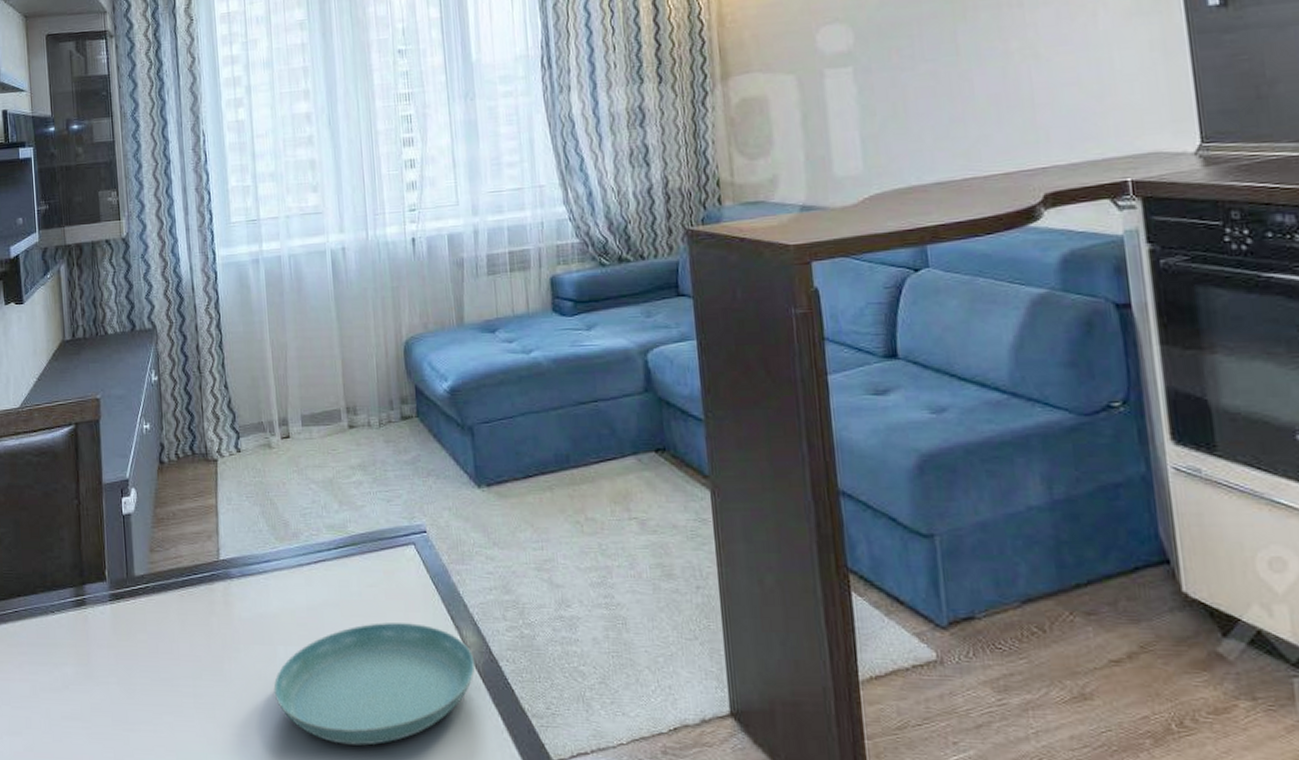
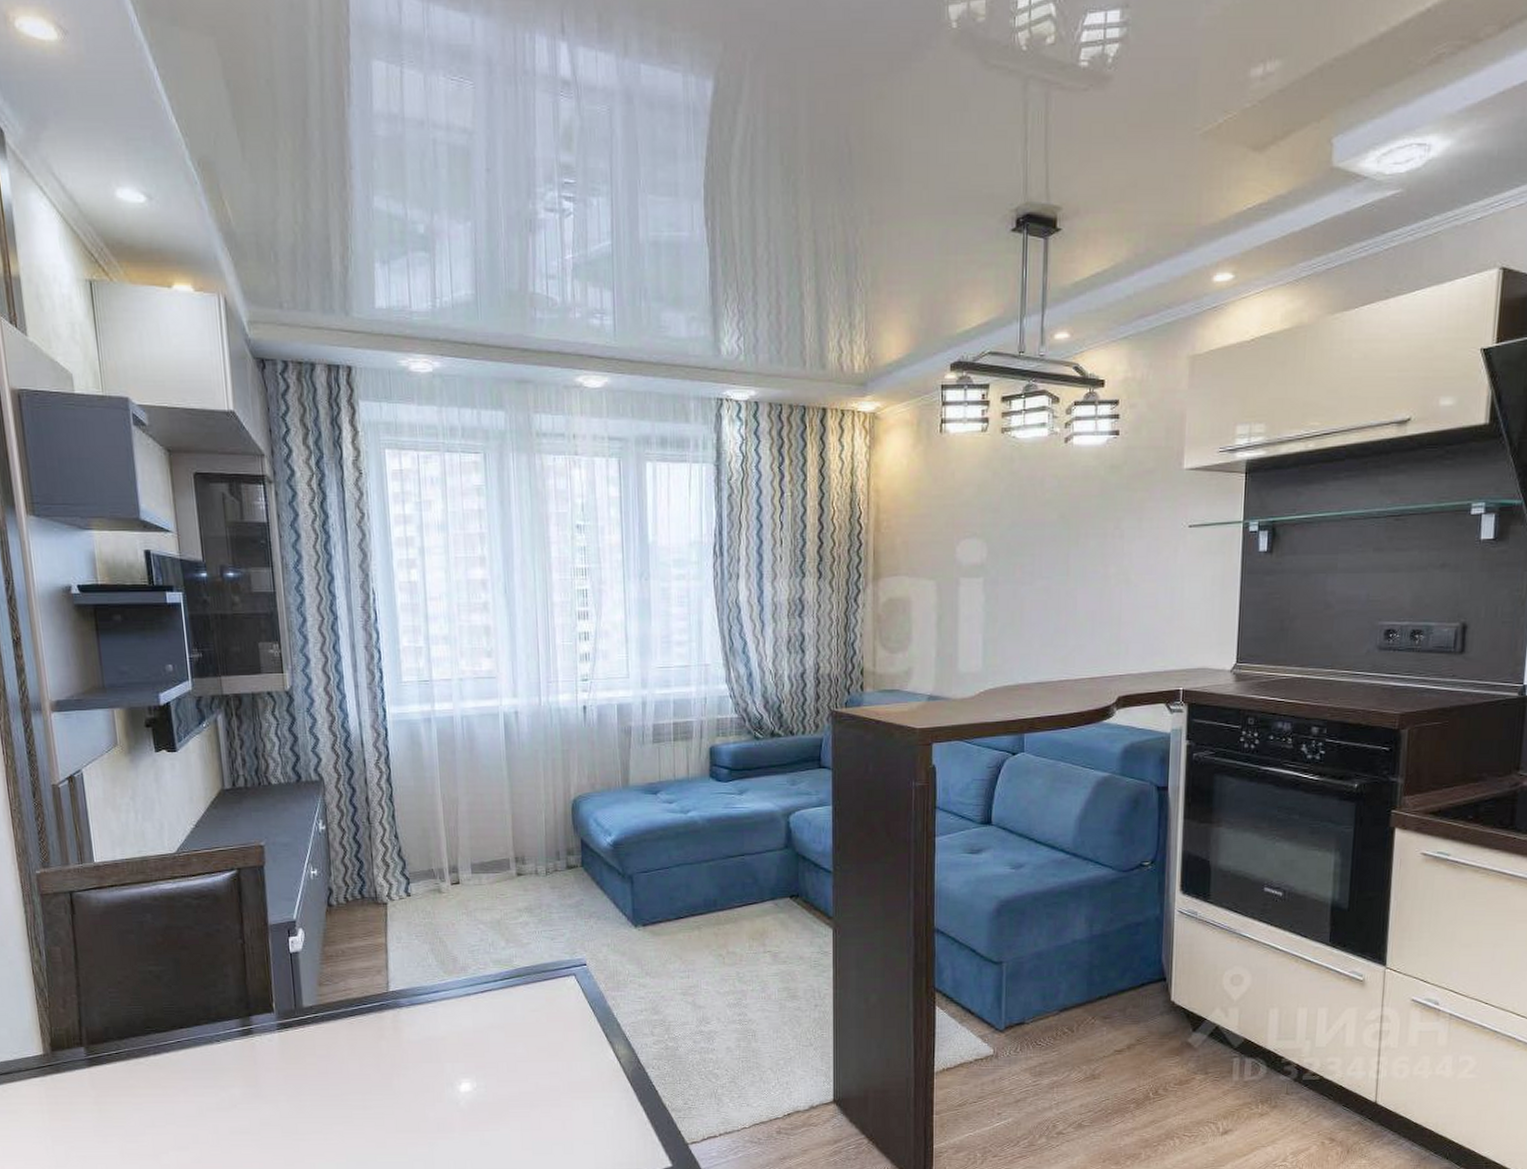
saucer: present [273,623,476,746] -> none [440,1040,625,1141]

